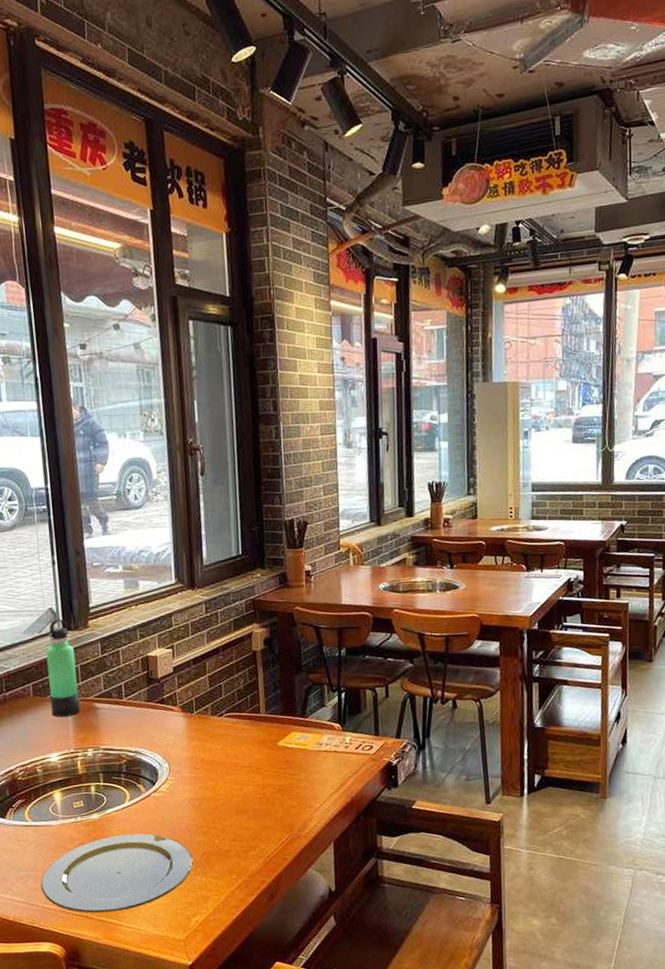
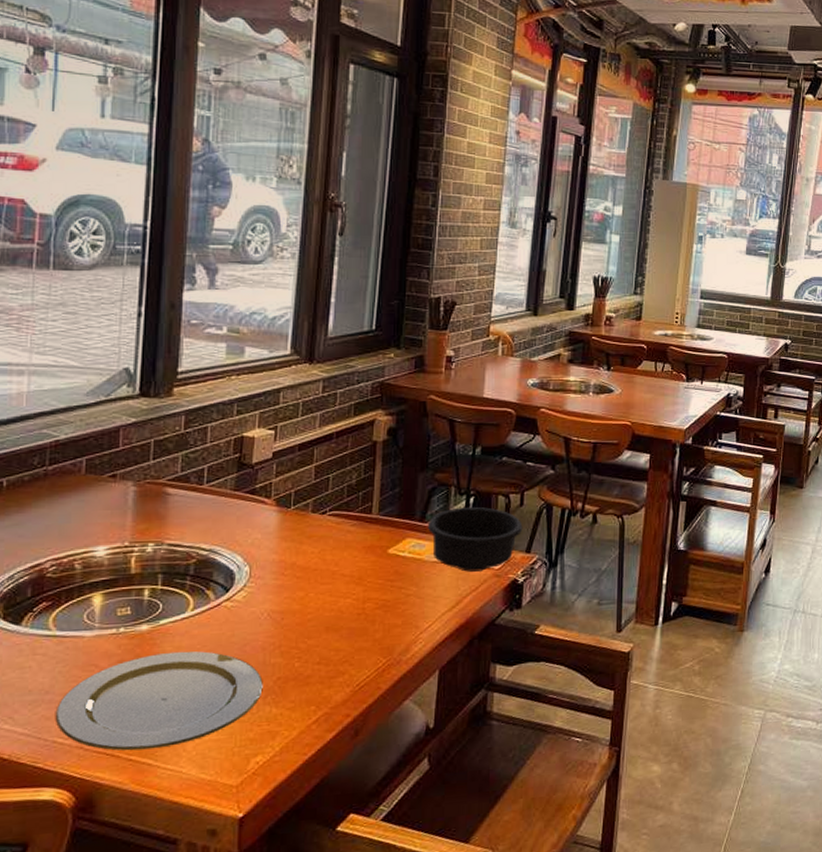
thermos bottle: present [46,618,81,717] -> none [106,382,149,502]
bowl: none [307,701,391,758] -> present [427,506,523,572]

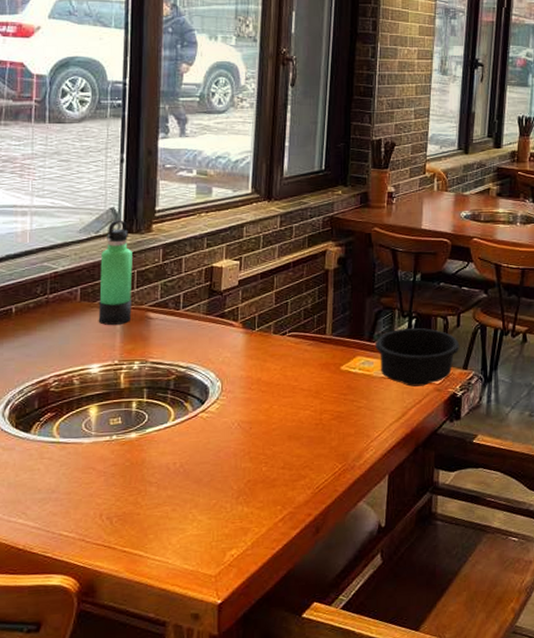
plate: present [56,651,263,751] -> none [62,456,235,544]
thermos bottle: none [106,382,149,502] -> present [98,220,133,325]

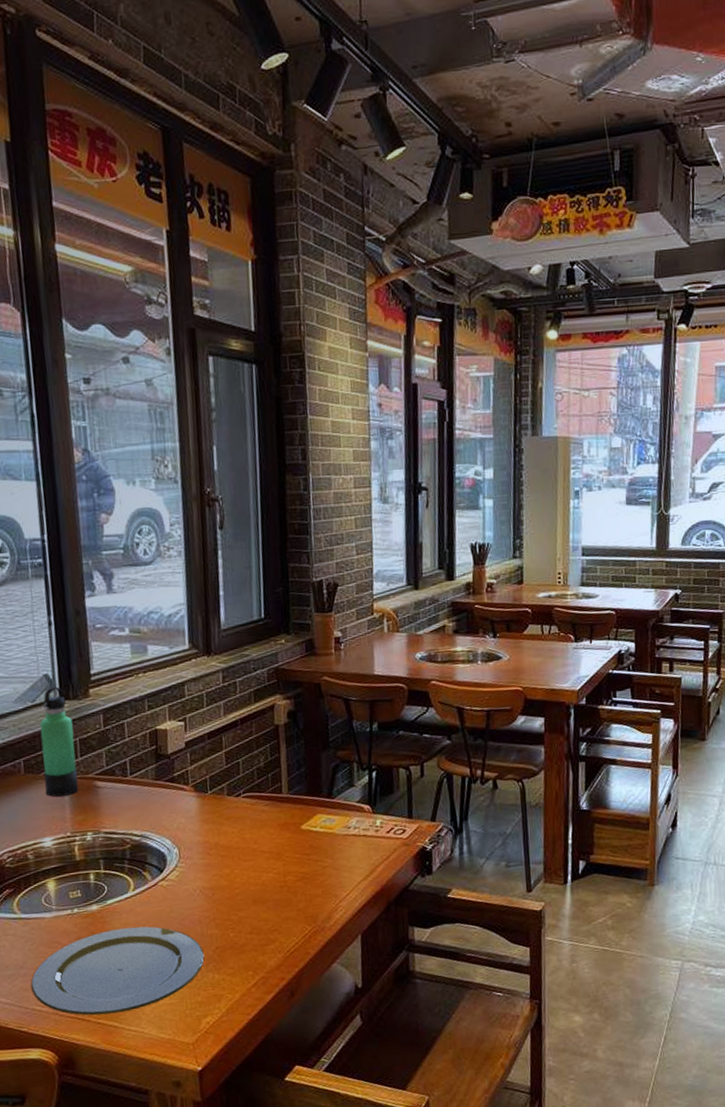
plate: none [62,456,235,544] -> present [31,926,205,1016]
bowl: present [374,327,460,387] -> none [334,780,426,843]

